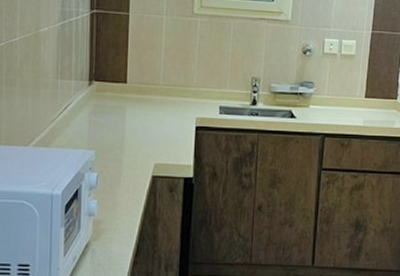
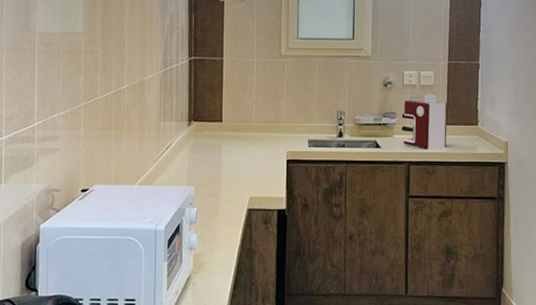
coffee maker: none [319,64,368,122] -> present [401,94,448,150]

